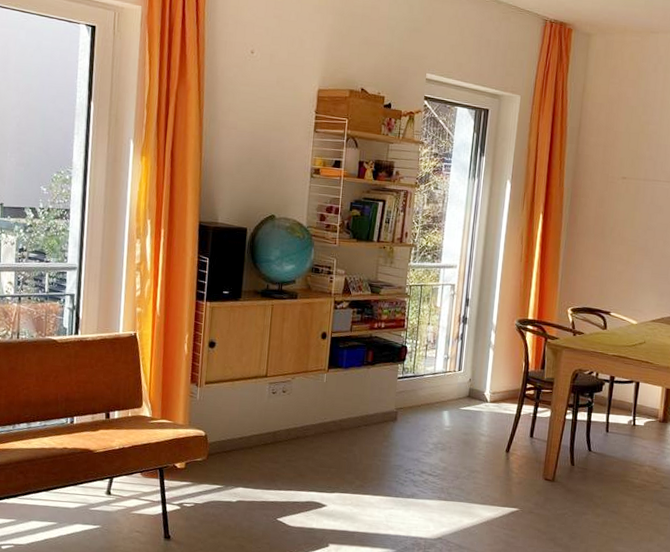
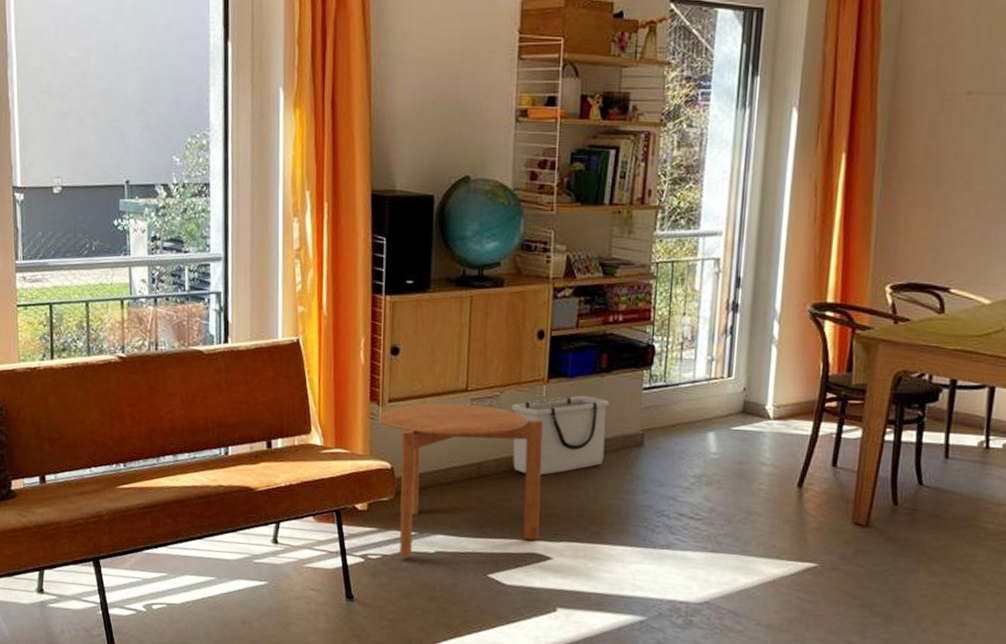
side table: none [196,385,324,506] -> present [378,403,544,558]
storage bin: none [299,382,373,442] -> present [511,395,609,476]

